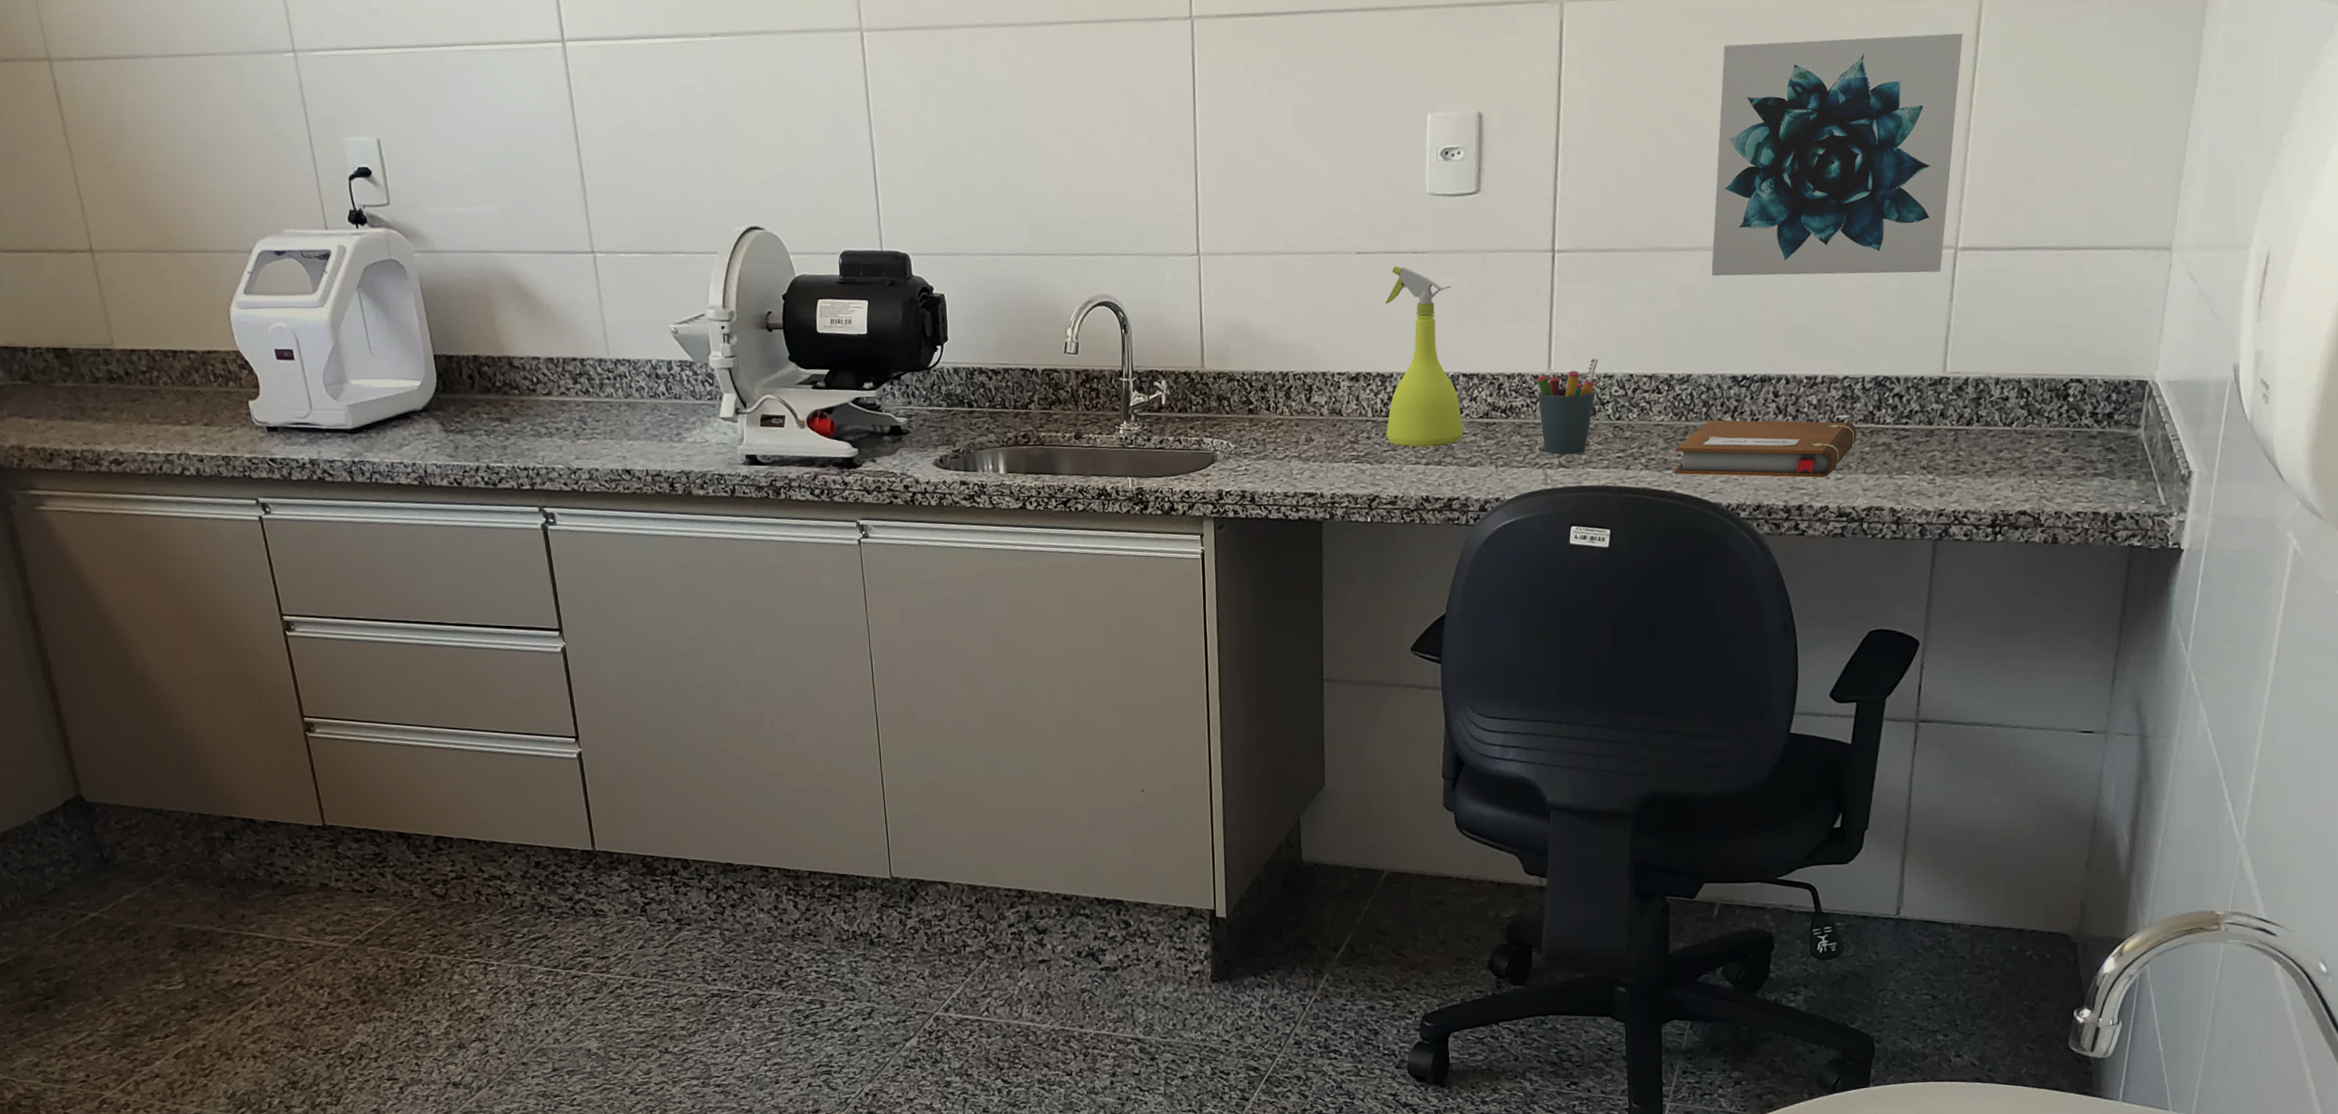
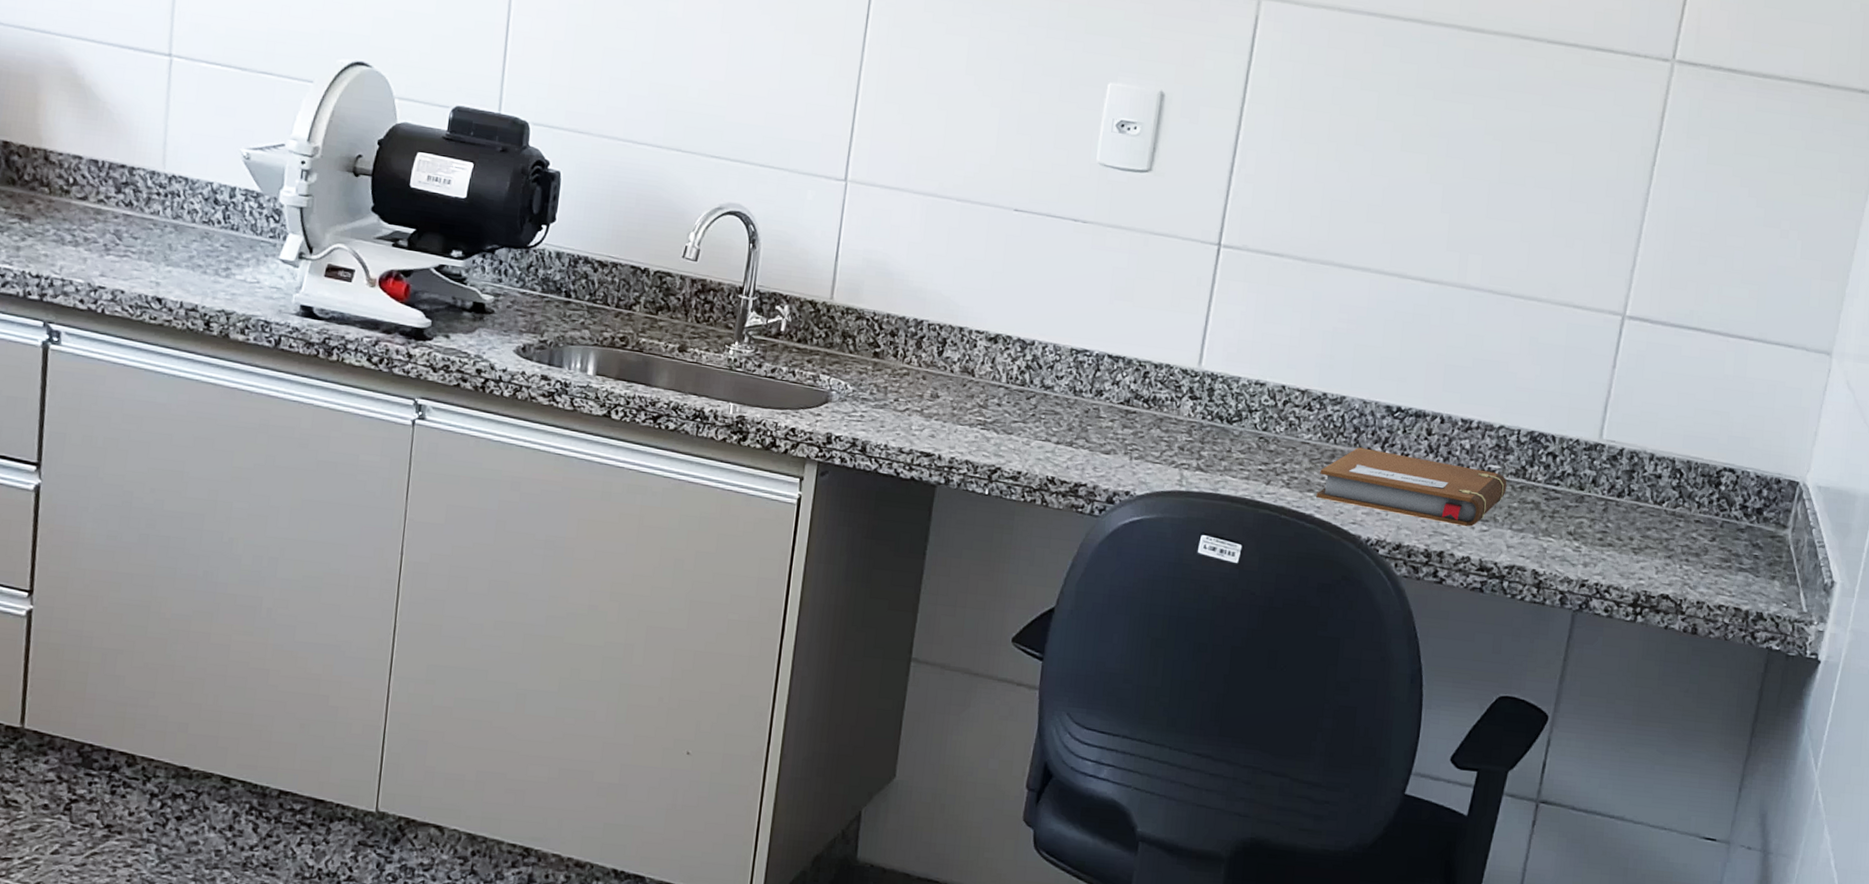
spray bottle: present [1385,266,1464,447] -> none [1018,230,1110,427]
pen holder: present [1537,357,1599,455] -> none [1183,361,1252,459]
wall art: present [1711,33,1963,276] -> none [1377,73,1650,336]

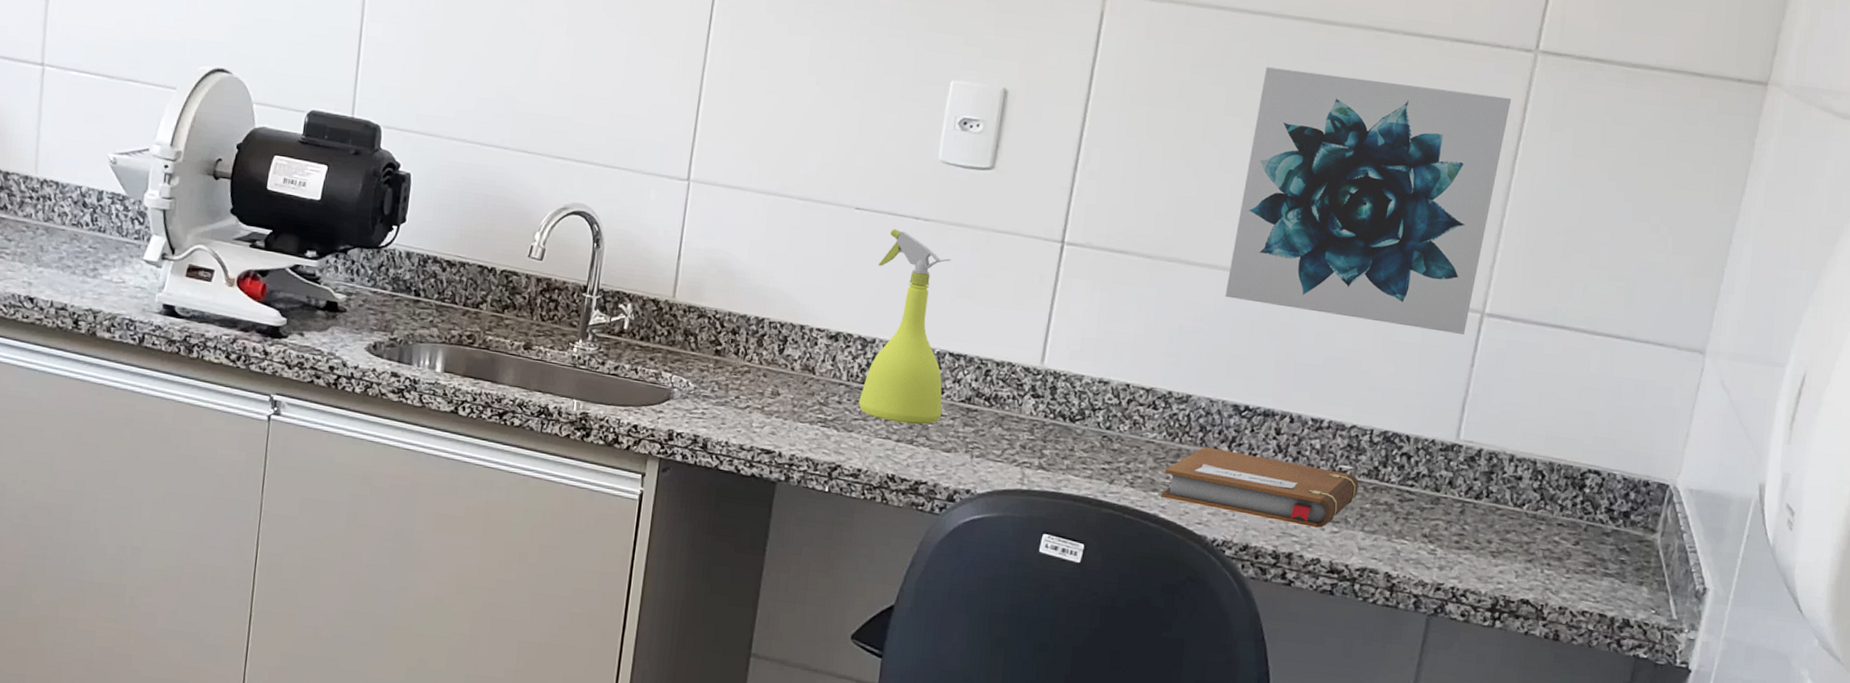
spray bottle: none [1018,230,1110,427] -> present [858,228,951,425]
wall art: none [1377,73,1650,336] -> present [1225,67,1512,334]

